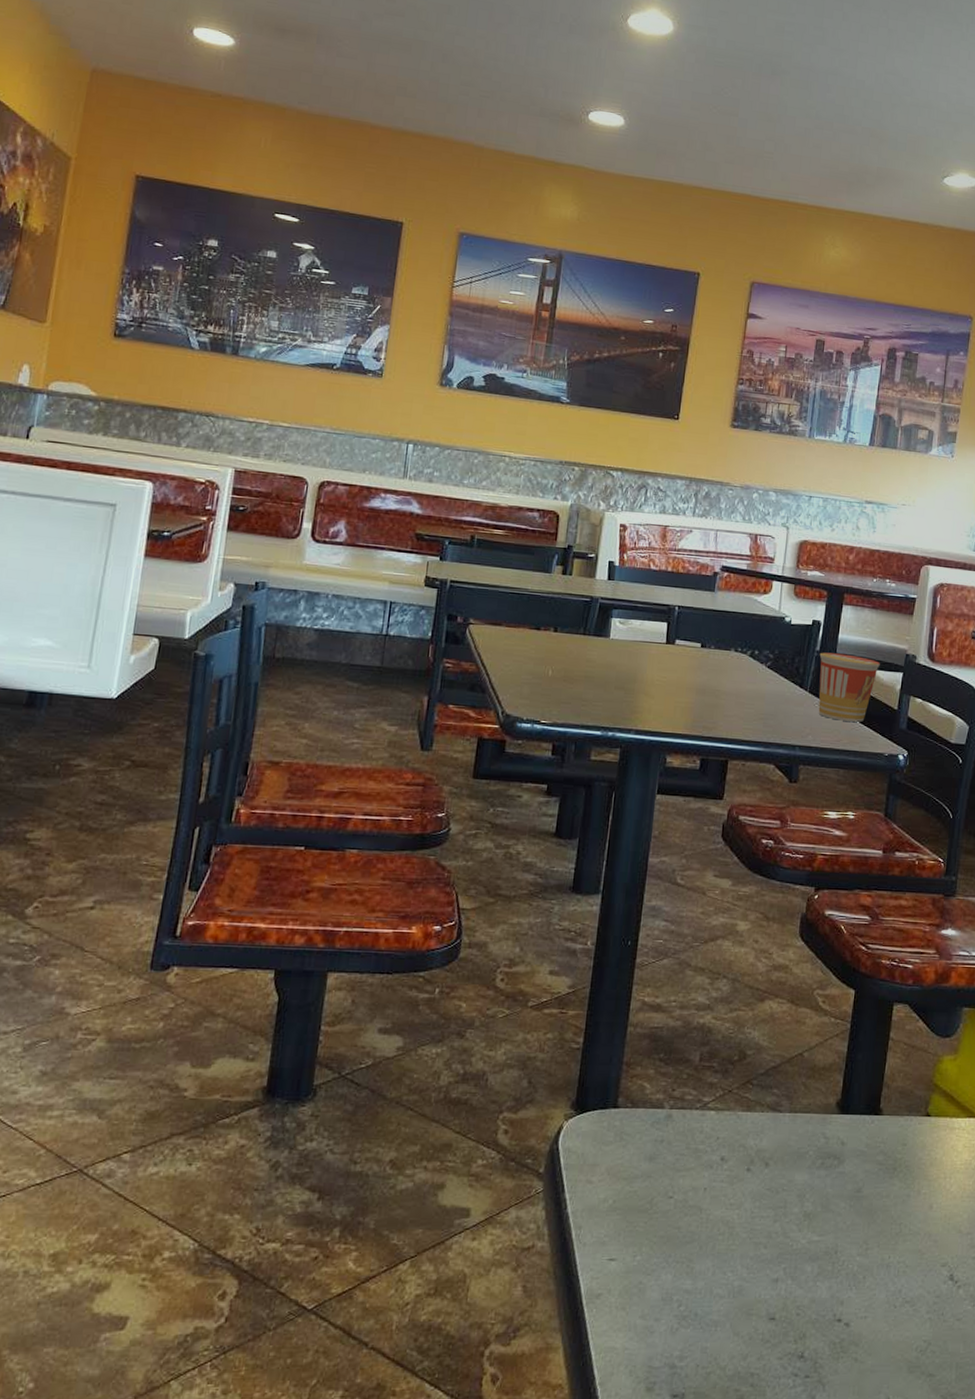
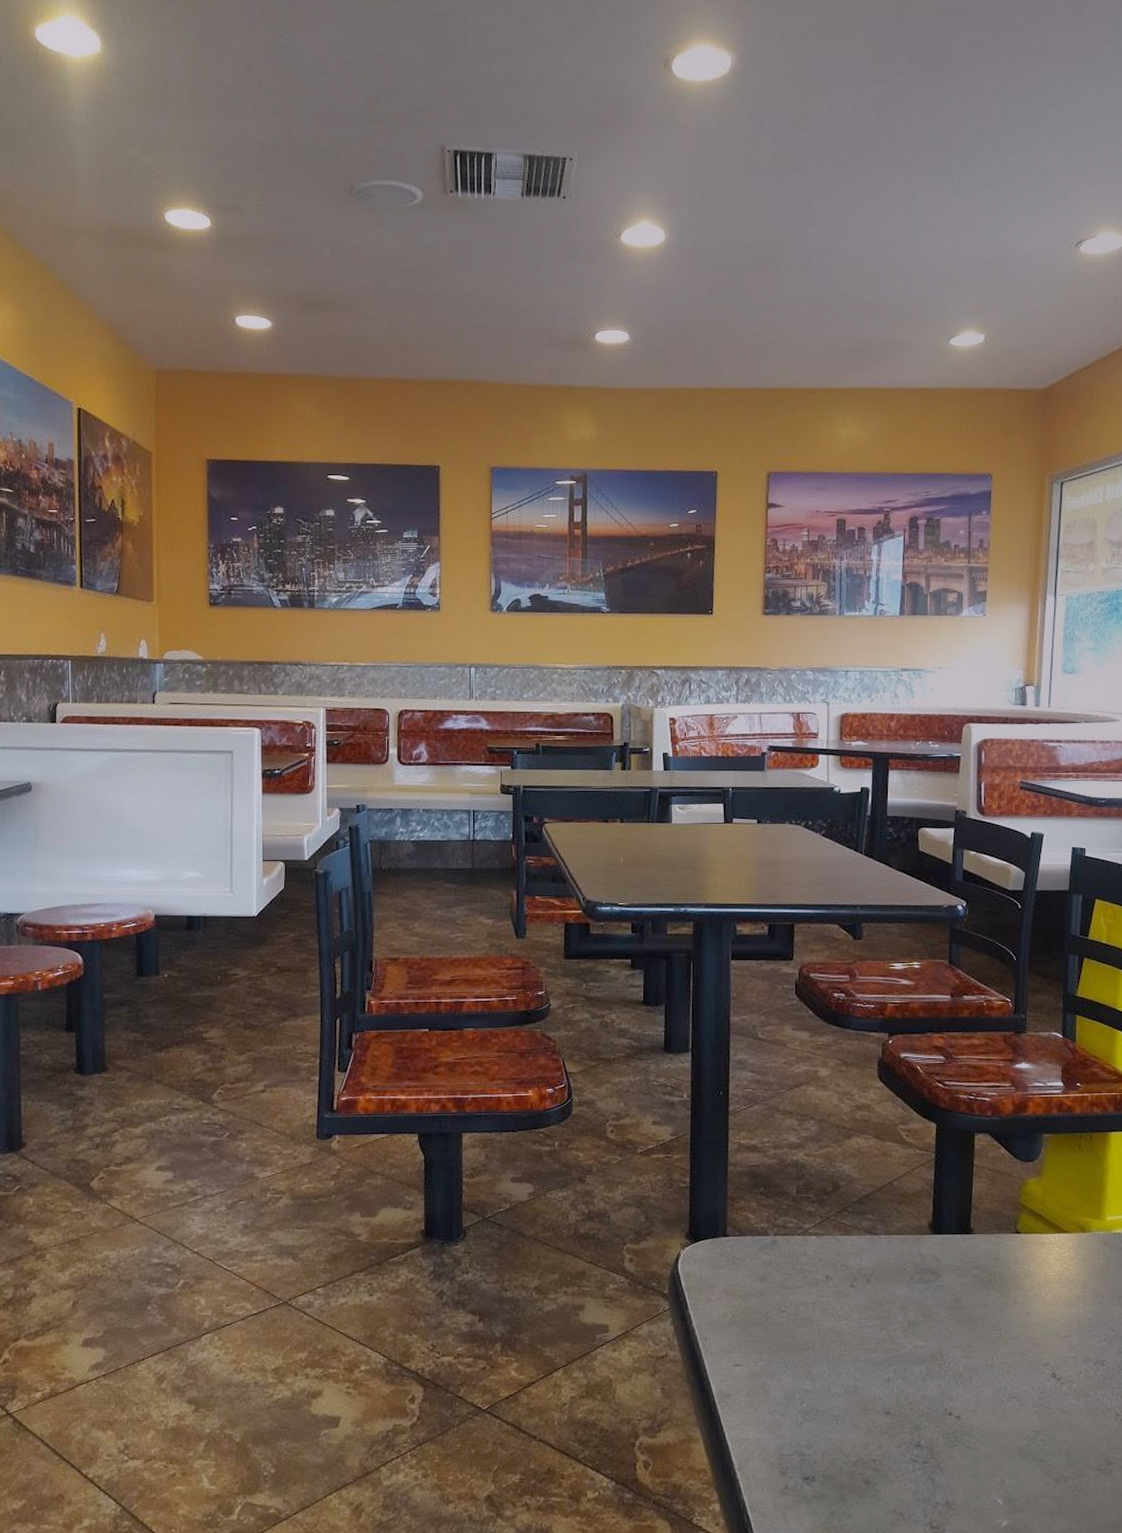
food container: present [818,652,880,722] -> none [870,816,931,879]

